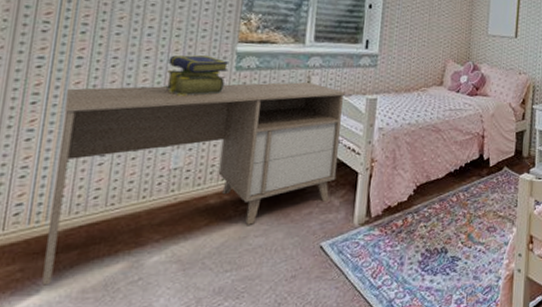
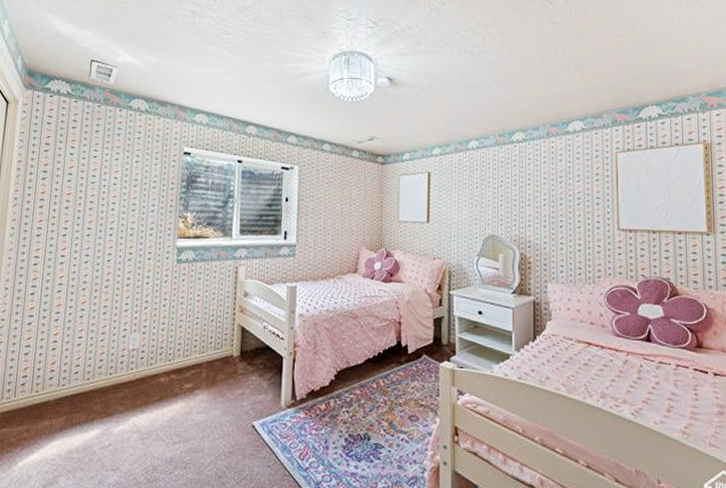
desk: present [41,82,345,286] -> none [41,272,268,445]
stack of books: present [165,54,230,96] -> none [124,250,172,287]

